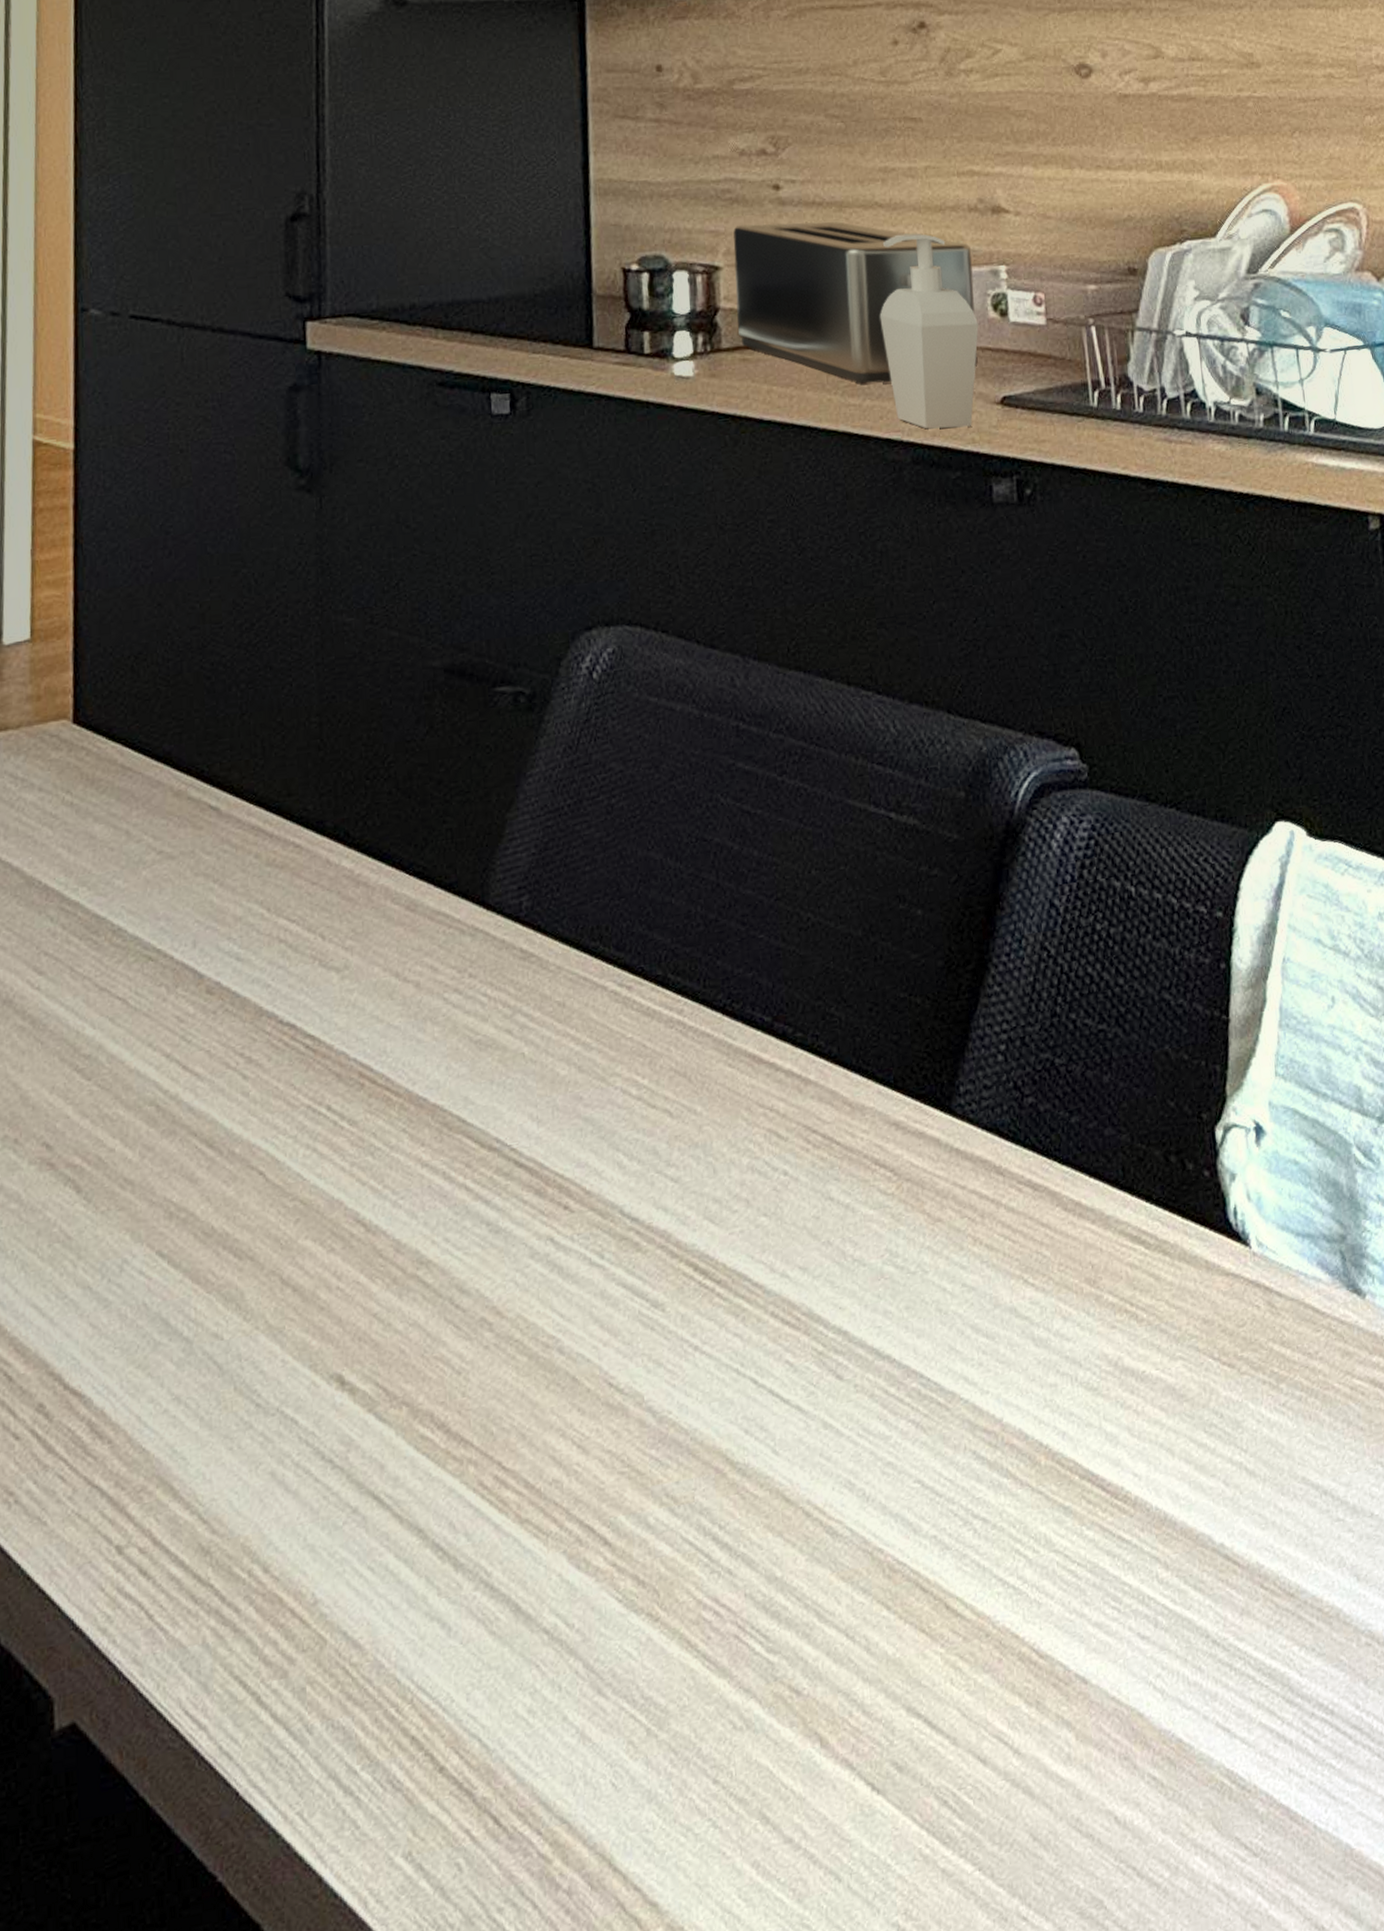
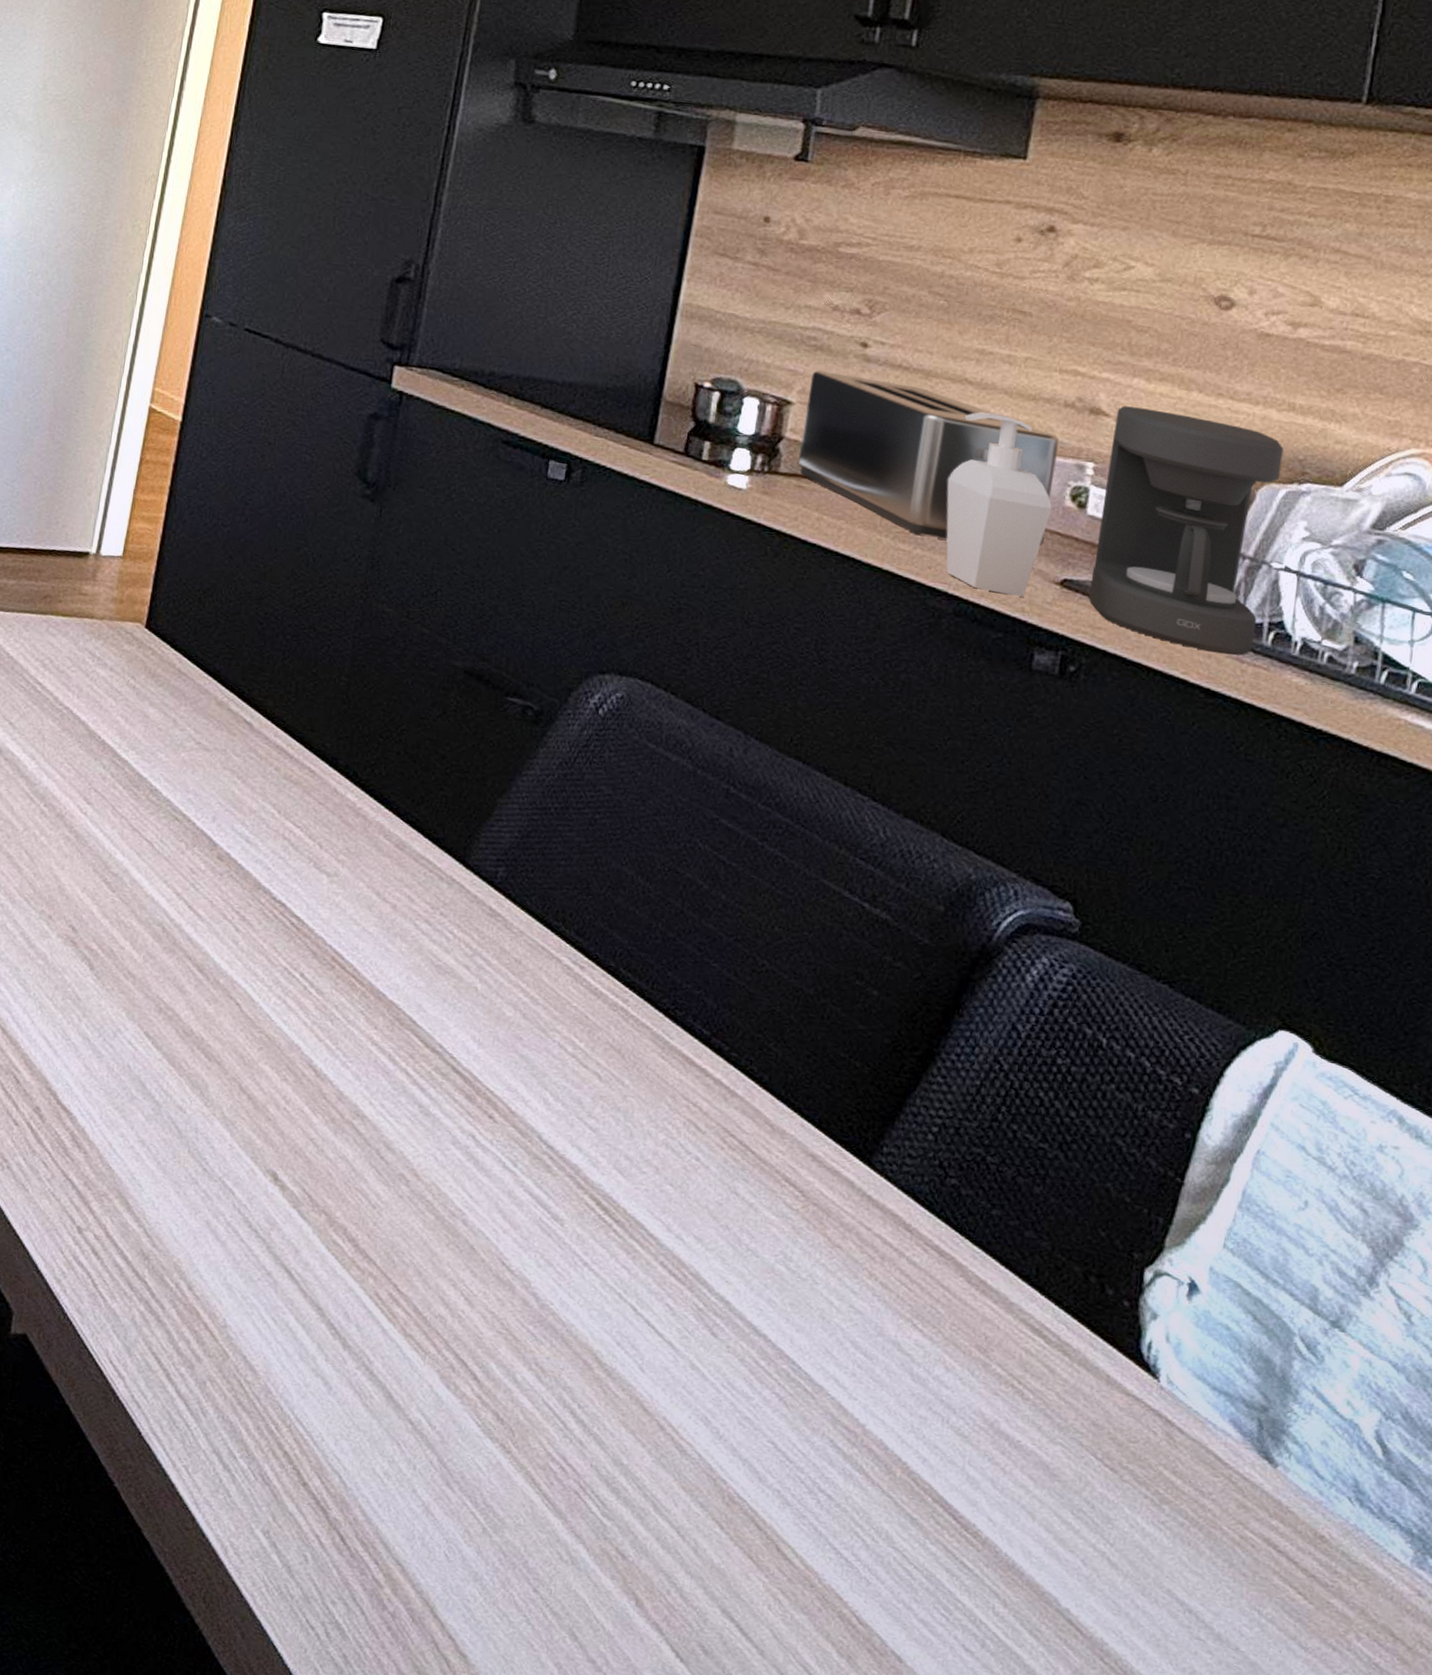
coffee maker: none [1015,195,1176,440] -> present [1088,406,1284,655]

